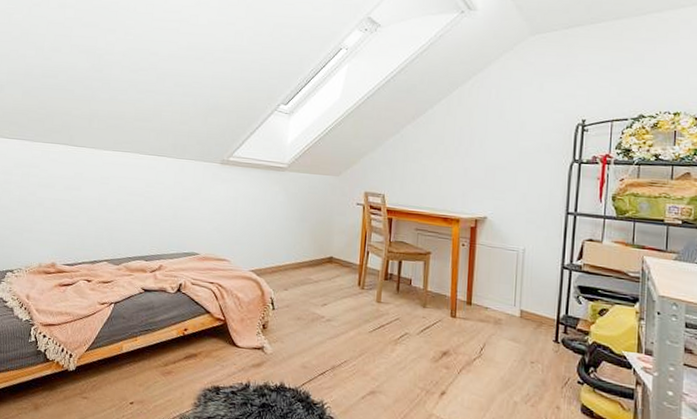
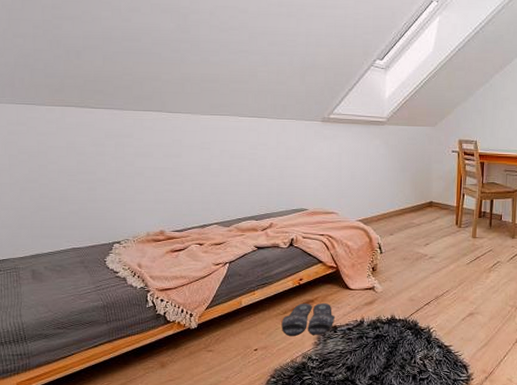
slippers: none [160,356,219,396] -> present [281,303,336,336]

